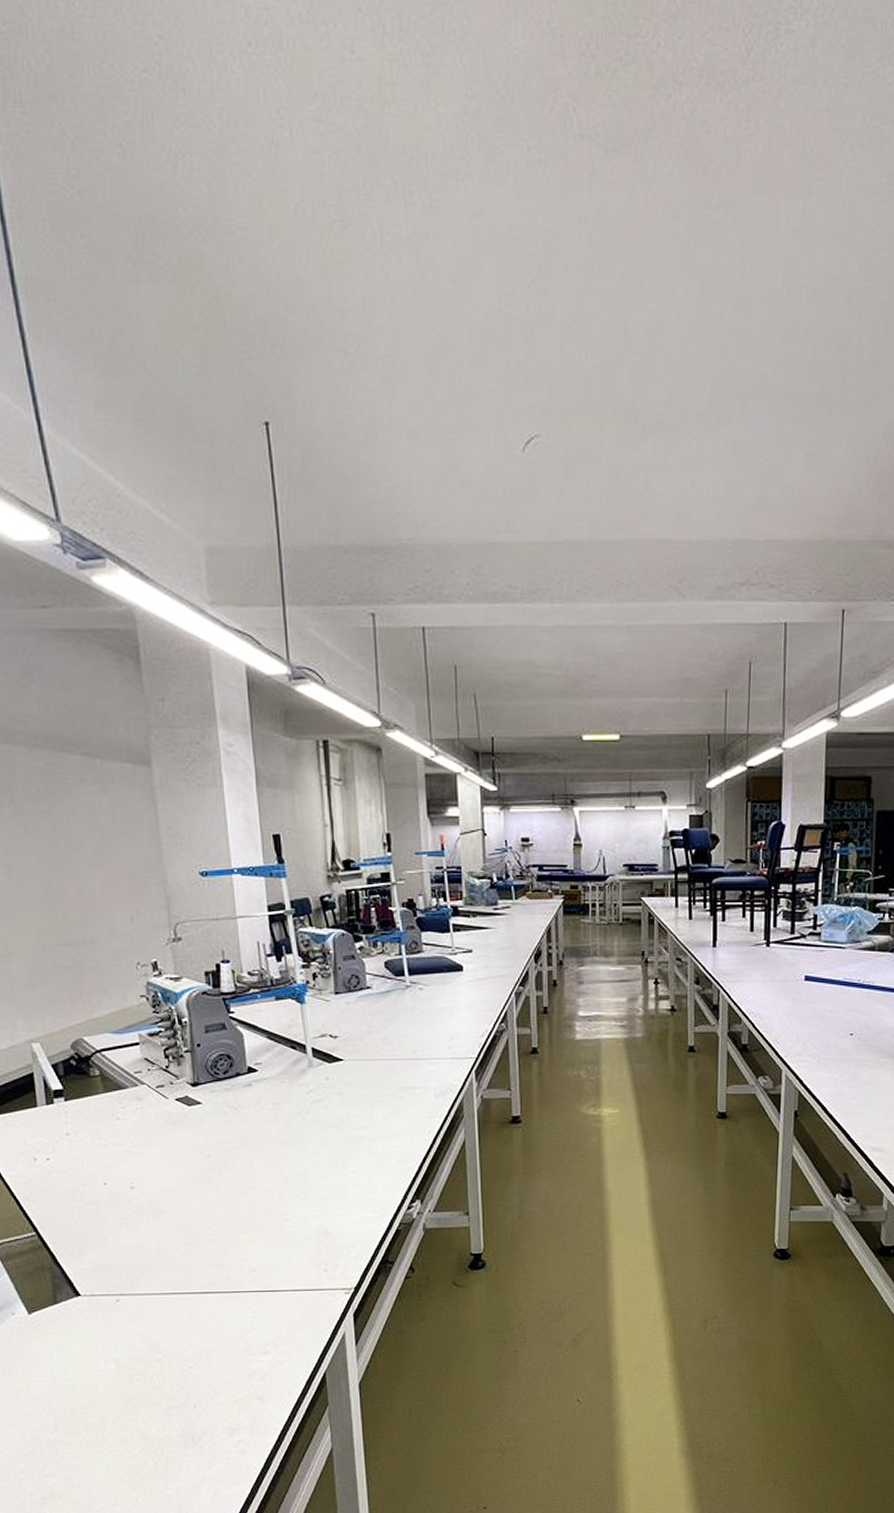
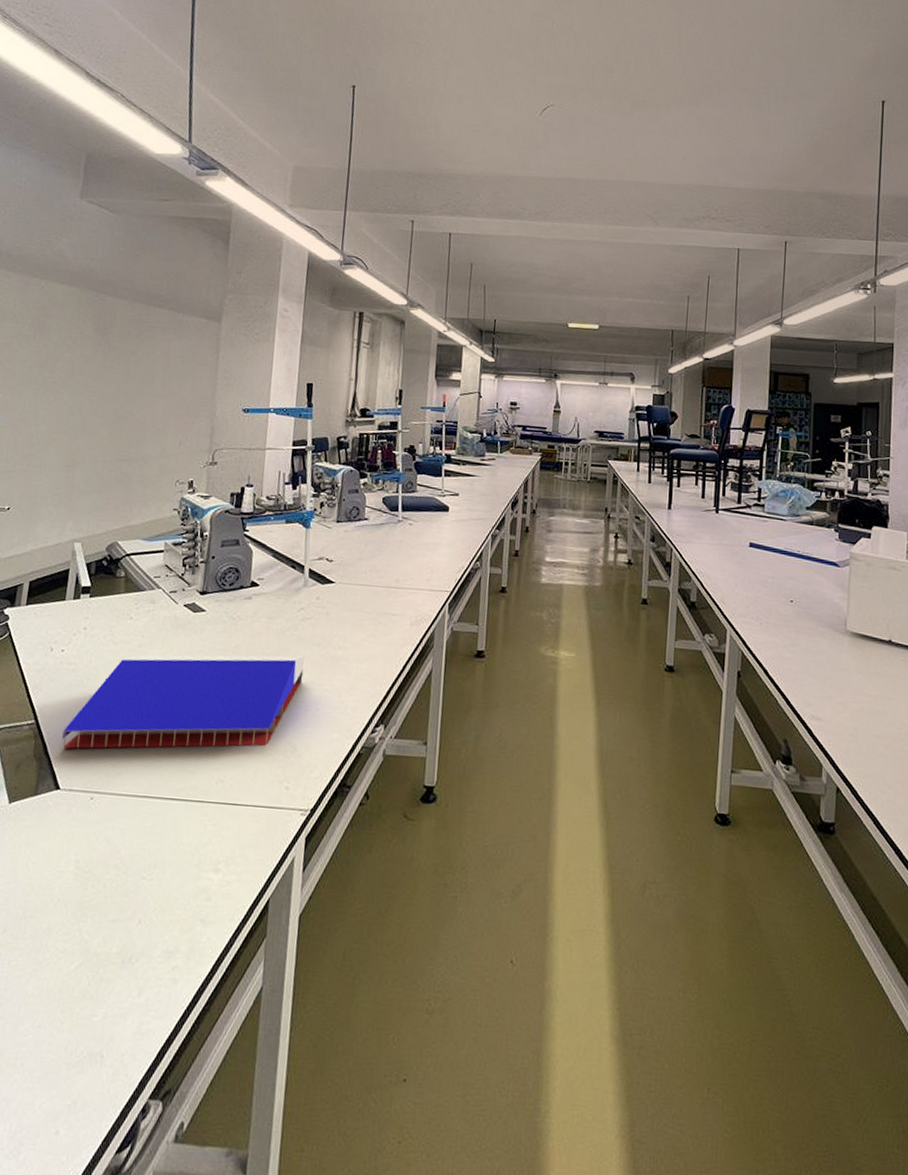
architectural model: none [69,1140,324,1257] -> present [62,654,305,749]

